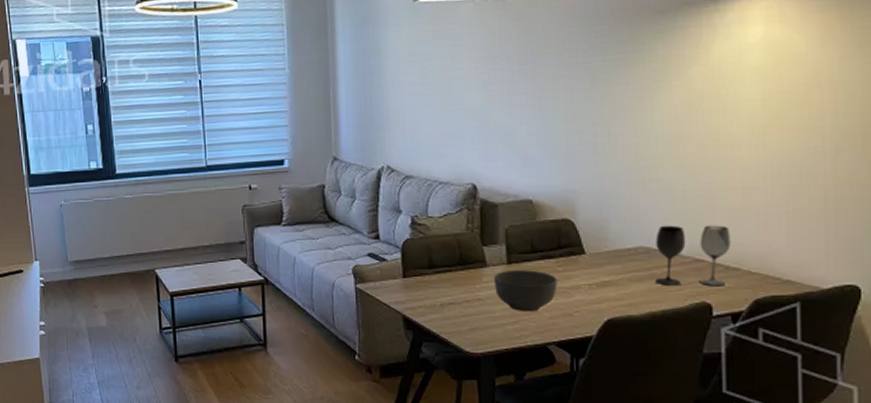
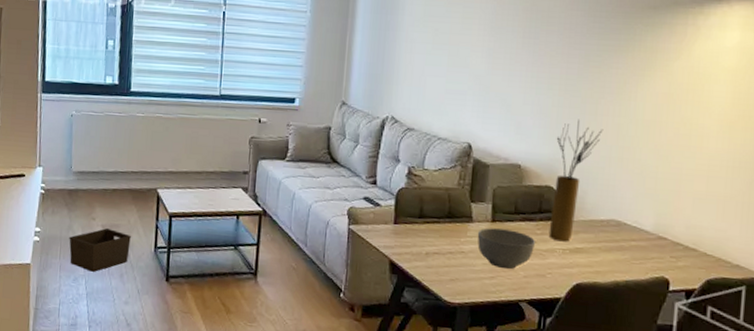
hamper: none [74,314,136,360] -> present [69,227,132,272]
vase: none [568,143,620,277] -> present [548,119,604,242]
wineglass: present [655,225,731,287] -> none [622,202,693,264]

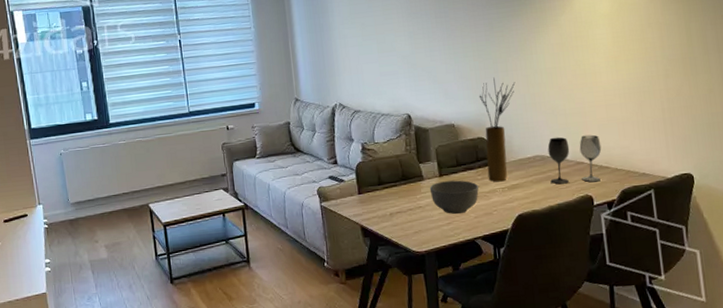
hamper: present [69,227,132,272] -> none [77,247,134,289]
wineglass: none [622,202,693,264] -> present [547,134,602,185]

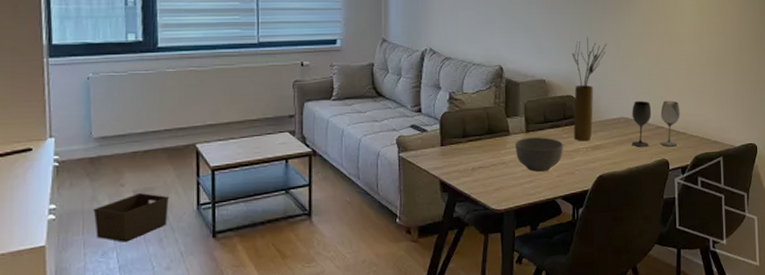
hamper: none [77,247,134,289] -> present [93,192,170,242]

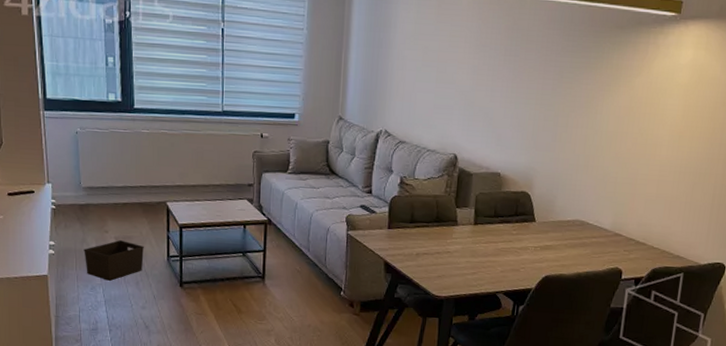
bowl: present [515,137,564,173] -> none [461,230,512,266]
vase: present [571,36,607,142] -> none [523,131,573,241]
wineglass: present [632,100,680,147] -> none [584,204,644,257]

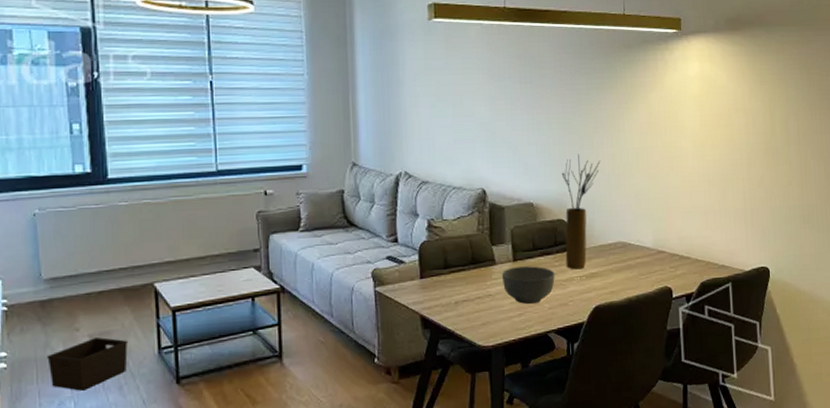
bowl: none [461,230,512,266] -> present [501,266,556,305]
vase: none [523,131,573,241] -> present [561,154,601,270]

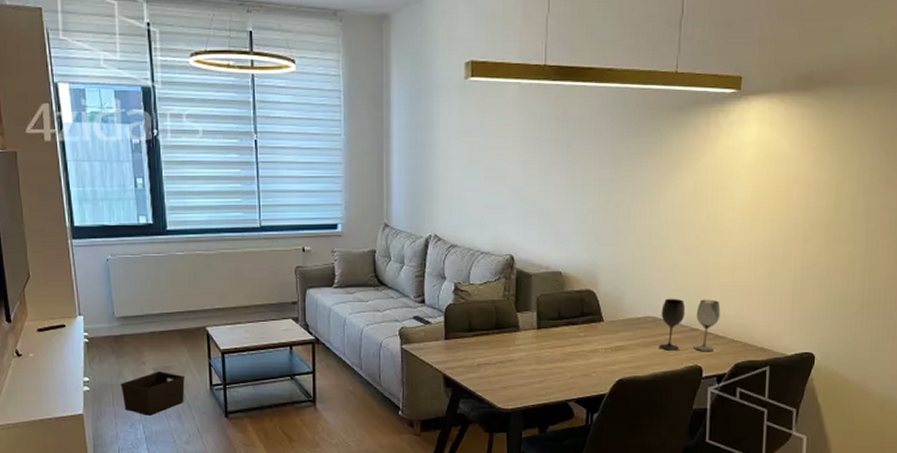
bowl: present [501,266,556,305] -> none [524,335,580,373]
vase: present [561,154,601,270] -> none [591,223,637,342]
wineglass: none [629,222,684,274] -> present [659,298,721,352]

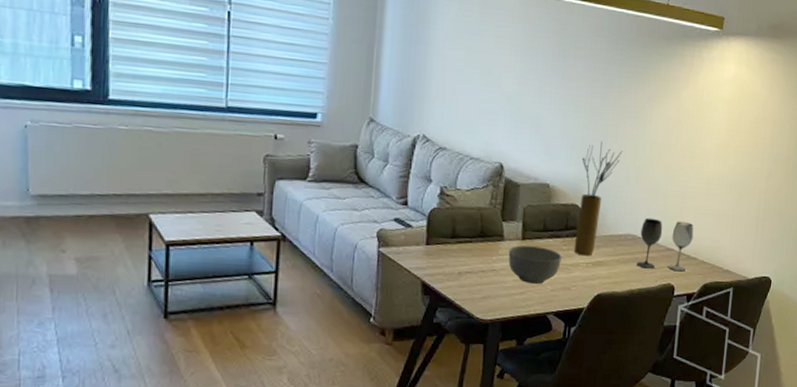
hamper: present [120,370,186,416] -> none [29,261,117,314]
bowl: none [524,335,580,373] -> present [508,245,563,285]
vase: none [591,223,637,342] -> present [574,141,623,256]

